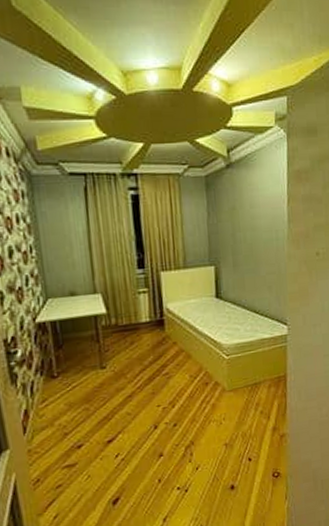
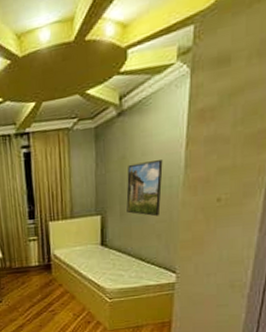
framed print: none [237,213,270,268] -> present [126,160,163,217]

